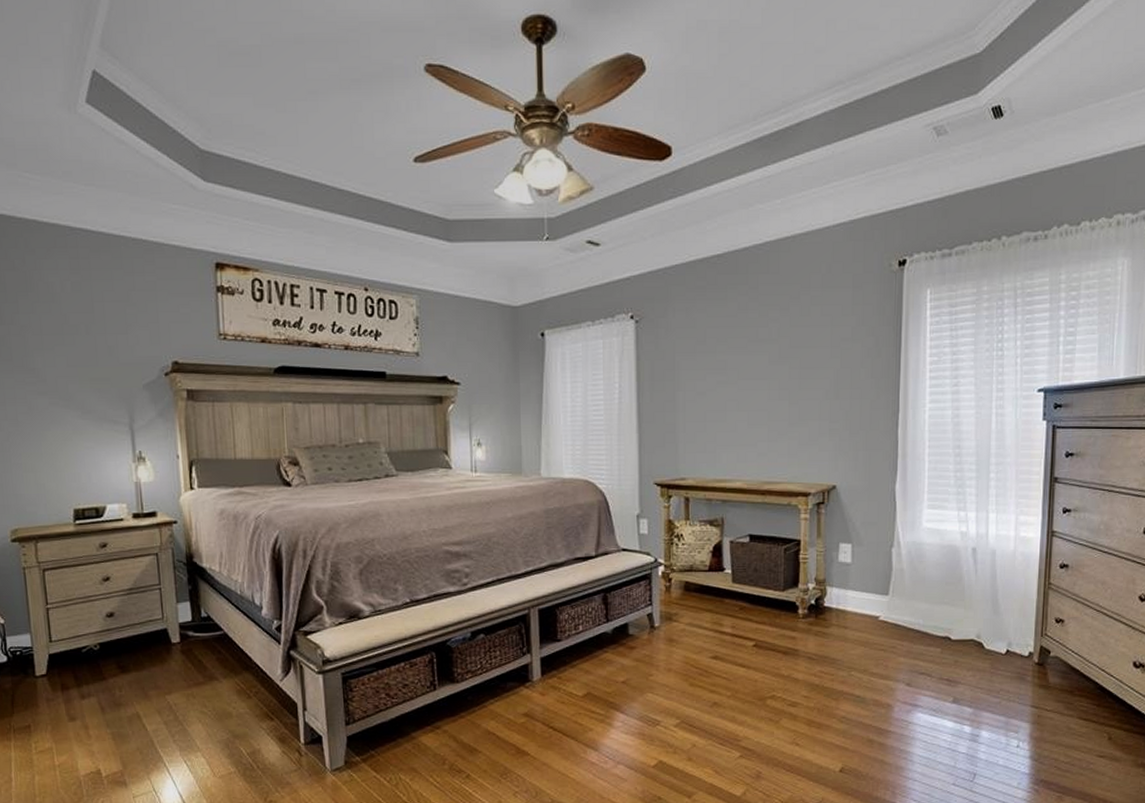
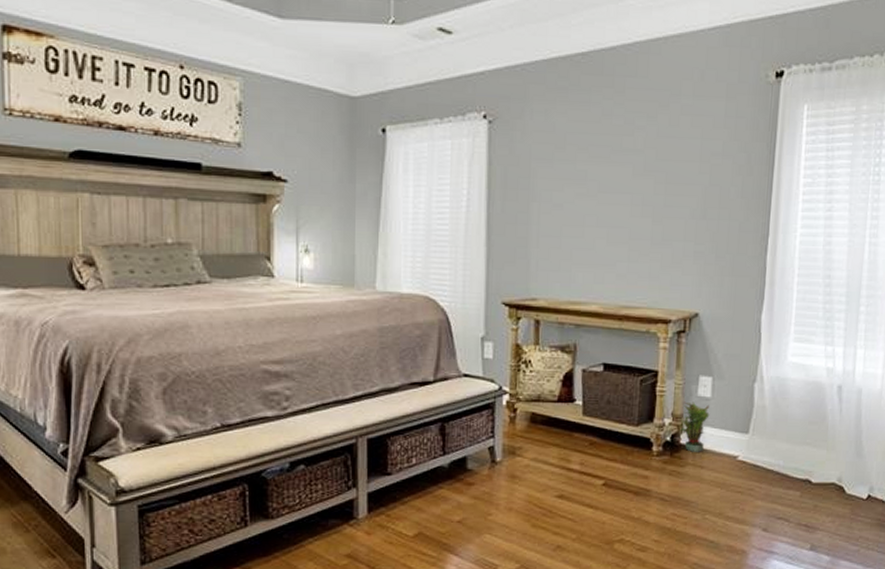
potted plant: none [821,567,851,614] -> present [677,401,710,452]

